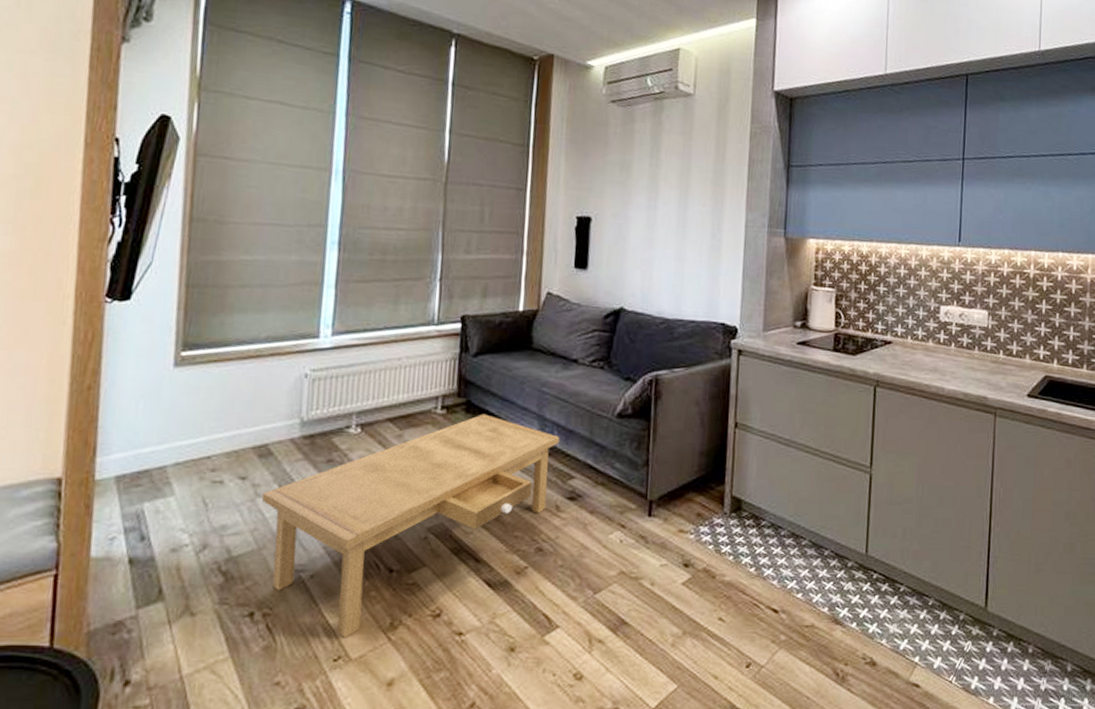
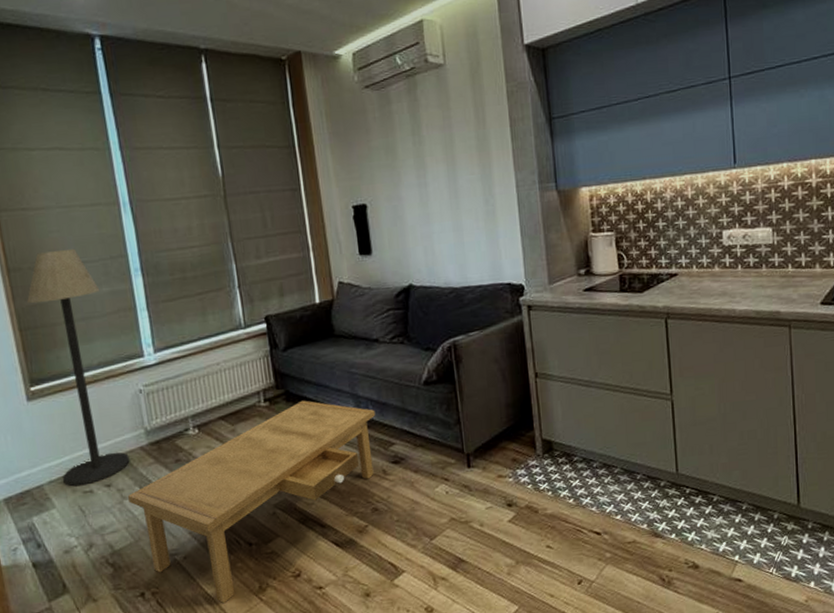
floor lamp: none [192,206,288,474] -> present [26,248,130,487]

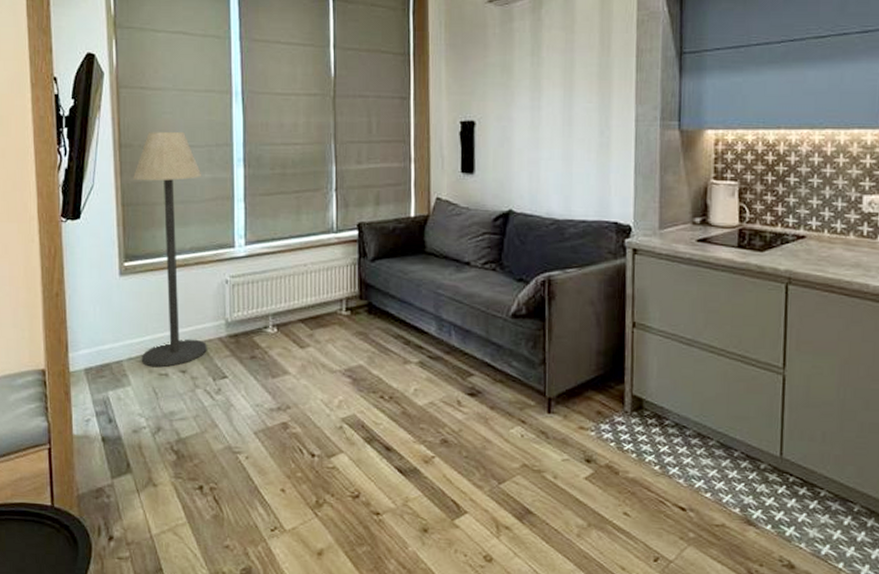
coffee table: present [128,400,376,604] -> none [201,315,458,512]

